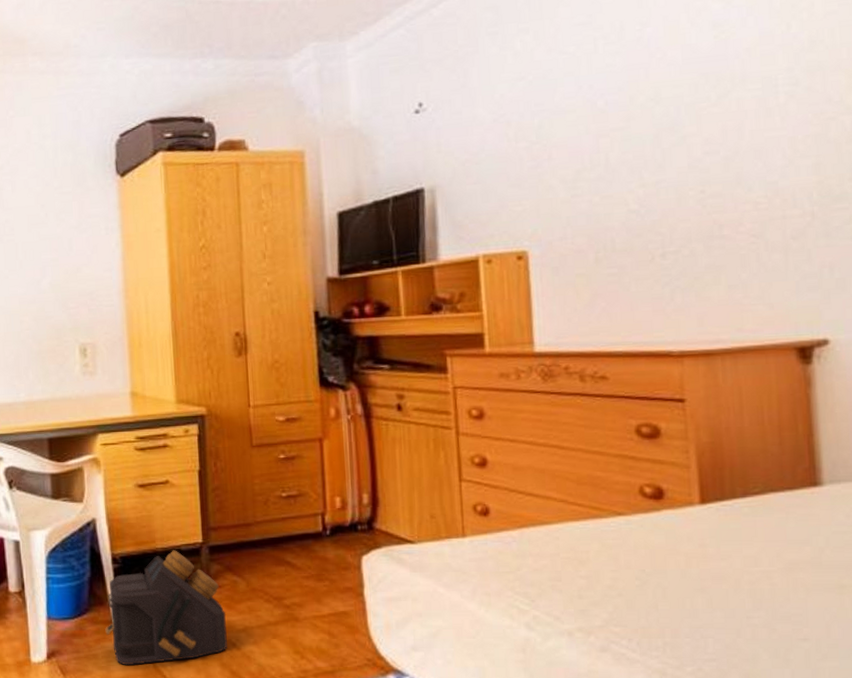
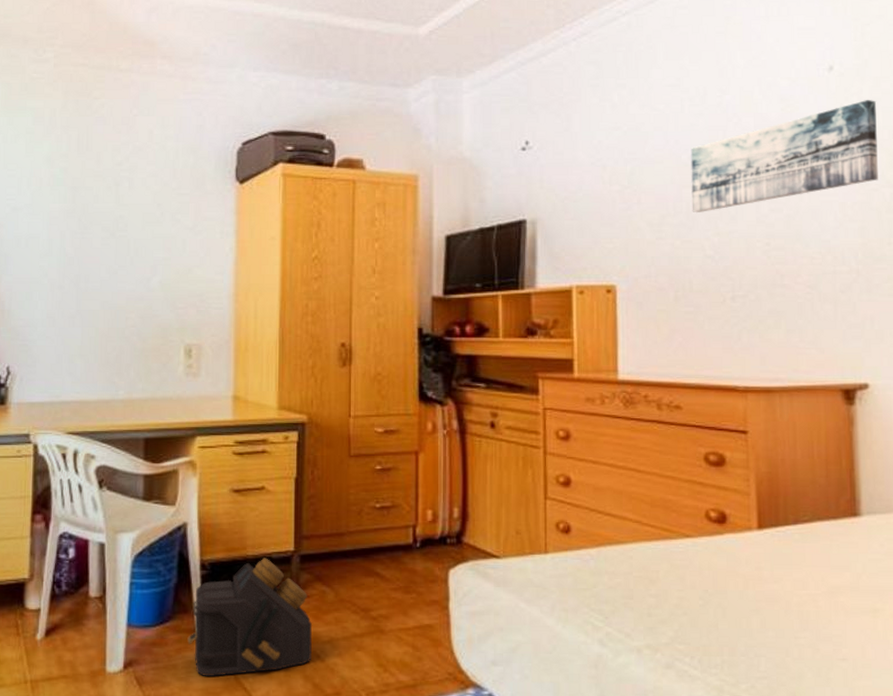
wall art: none [607,14,836,165] -> present [691,100,878,213]

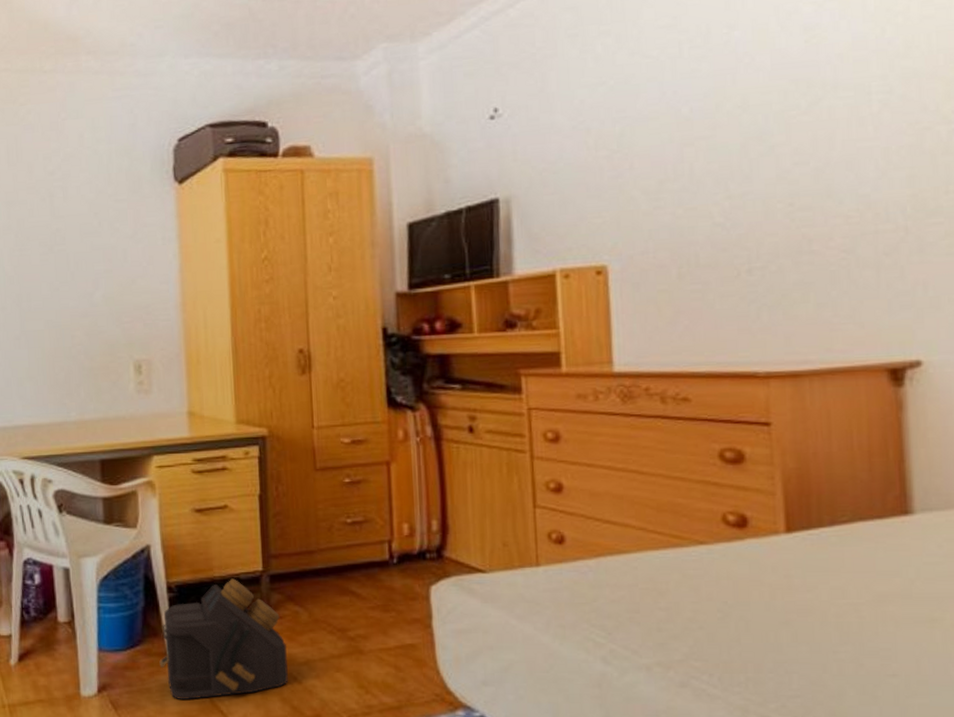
wall art: present [691,100,878,213] -> none [692,18,932,175]

